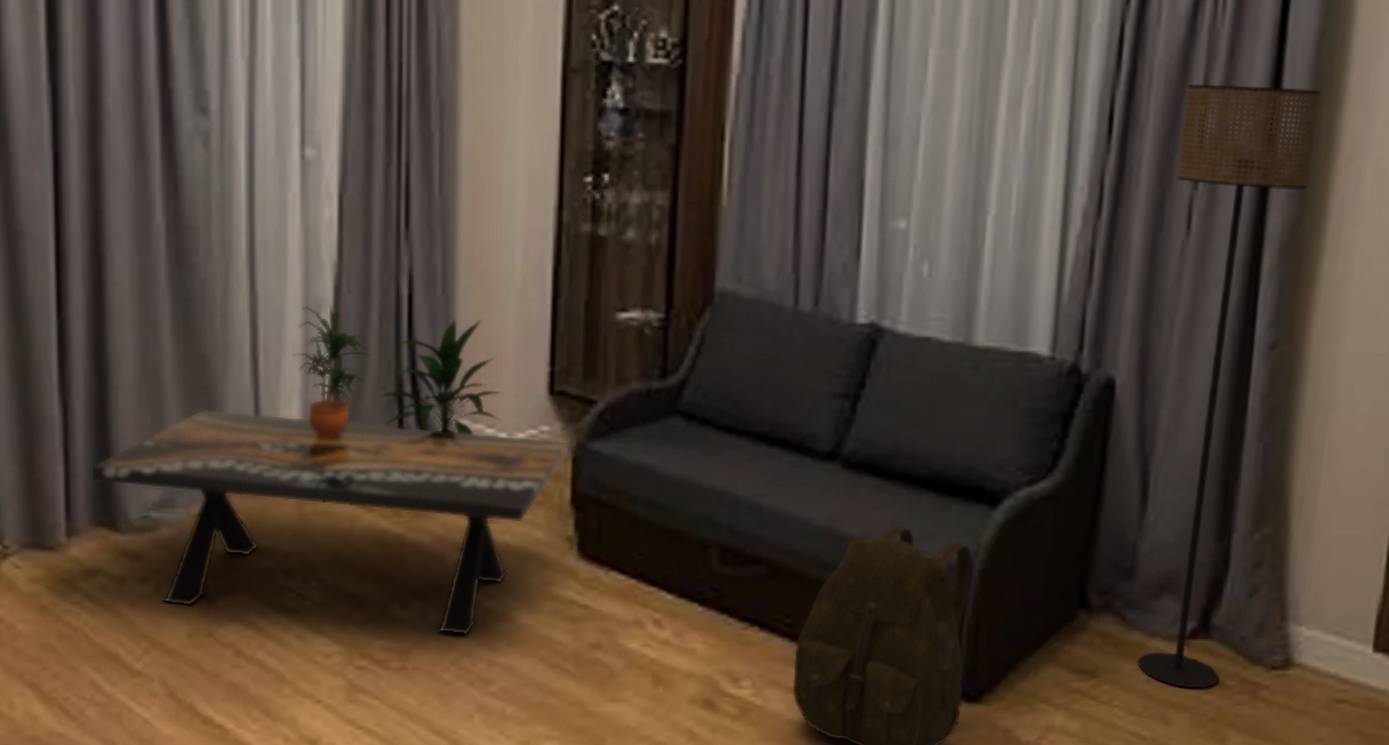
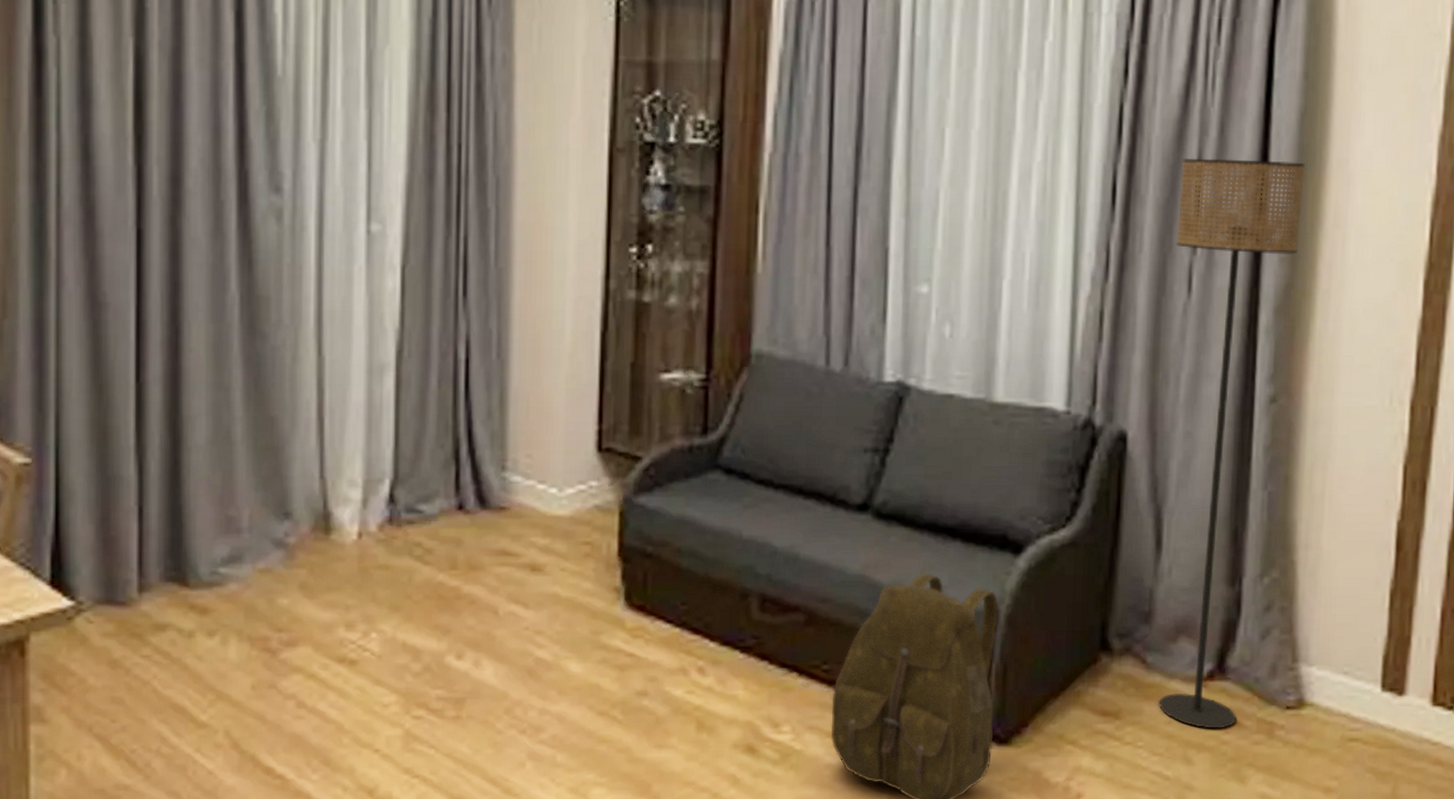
coffee table: present [90,409,571,636] -> none [162,468,617,685]
potted plant: present [294,305,370,440] -> none [357,369,429,496]
indoor plant: present [374,317,503,435] -> none [432,379,554,491]

